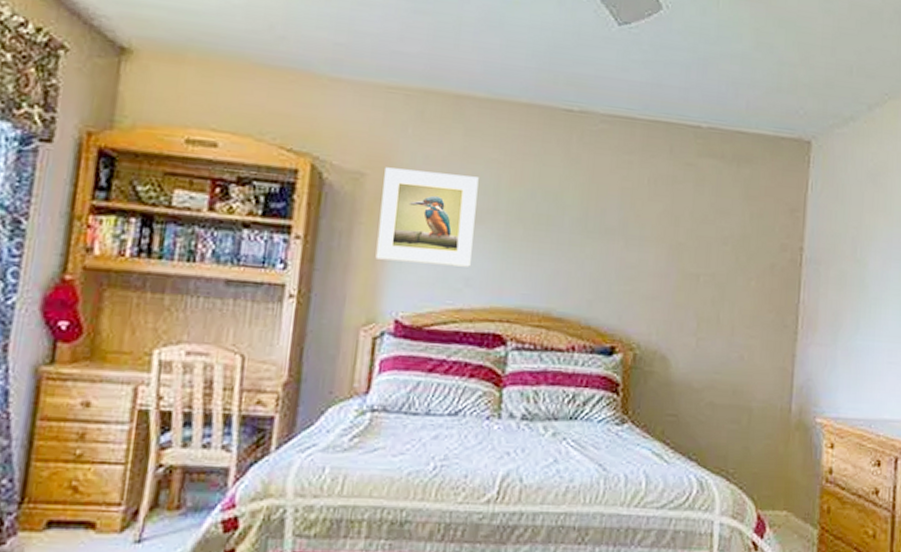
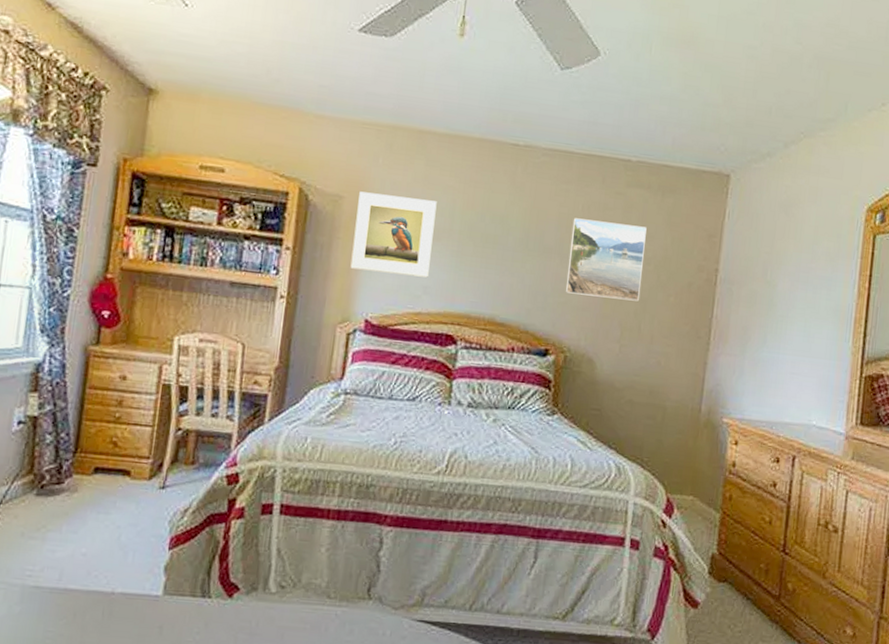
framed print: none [631,193,722,287] -> present [565,218,647,302]

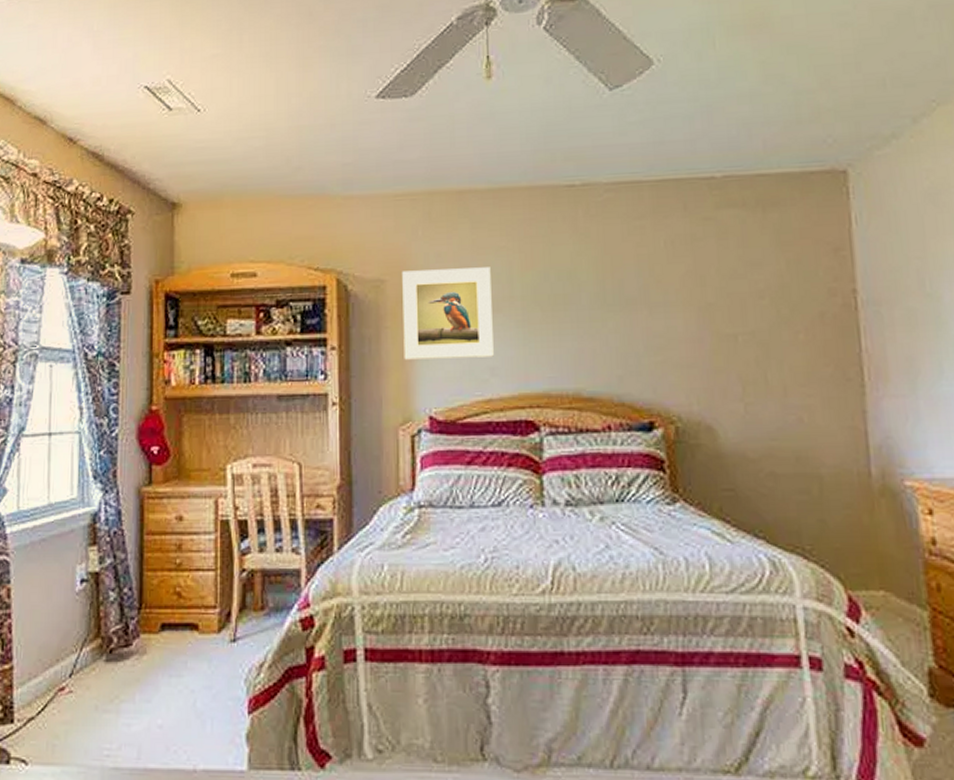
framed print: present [565,218,647,302] -> none [656,253,758,349]

